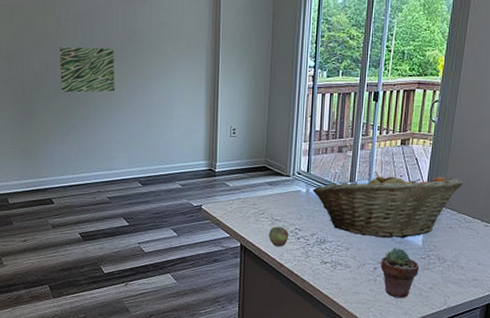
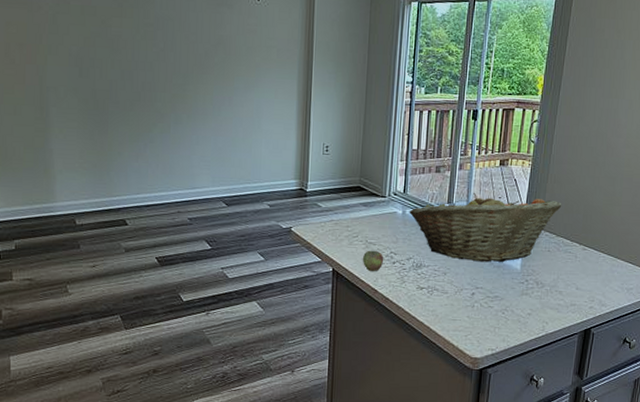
wall art: present [59,47,116,93] -> none [136,54,199,104]
potted succulent: present [381,248,419,299] -> none [478,272,517,326]

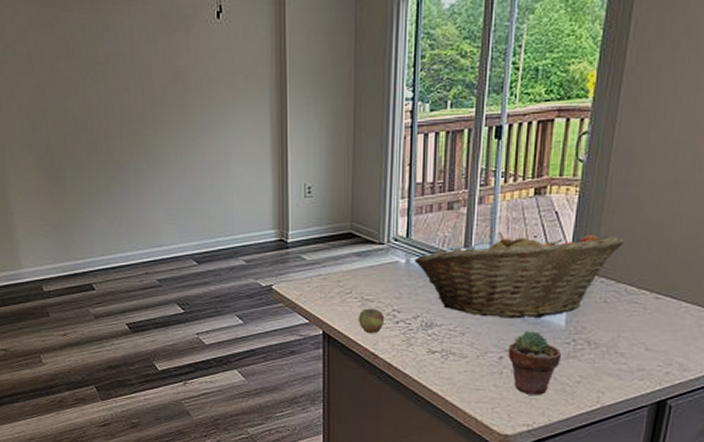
potted succulent: none [478,272,517,326] -> present [508,331,561,396]

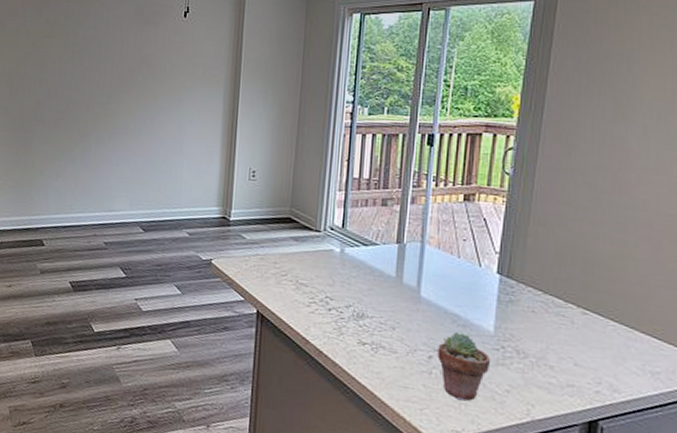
apple: present [358,308,385,333] -> none [291,292,318,318]
fruit basket: present [414,231,625,319] -> none [348,231,550,320]

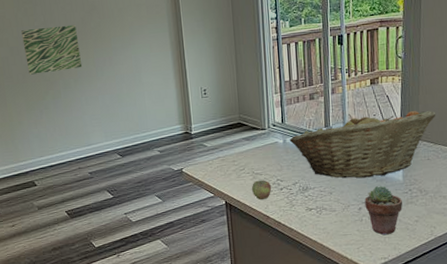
wall art: none [62,73,122,123] -> present [21,24,83,75]
apple: none [291,292,318,318] -> present [251,180,272,200]
fruit basket: none [348,231,550,320] -> present [289,111,436,179]

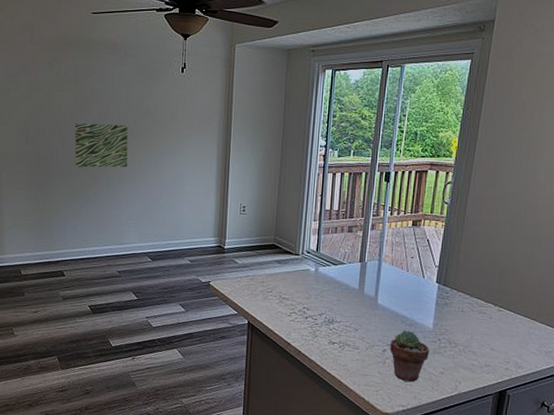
apple: present [251,180,272,200] -> none [276,305,297,325]
fruit basket: present [289,111,436,179] -> none [321,252,477,320]

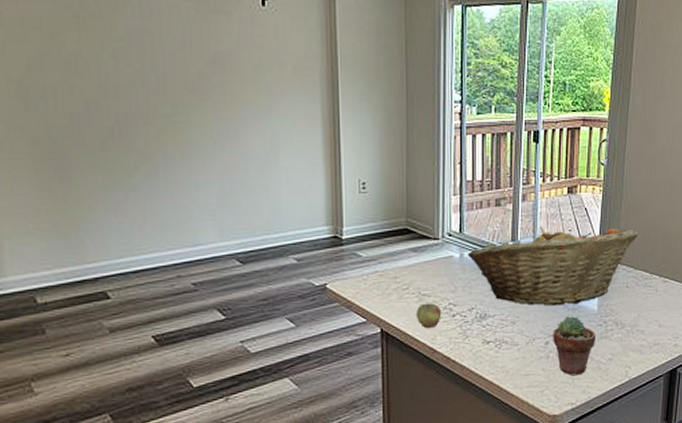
wall art: present [74,123,128,168] -> none [105,77,194,141]
apple: none [276,305,297,325] -> present [415,303,442,328]
fruit basket: none [321,252,477,320] -> present [467,226,638,306]

